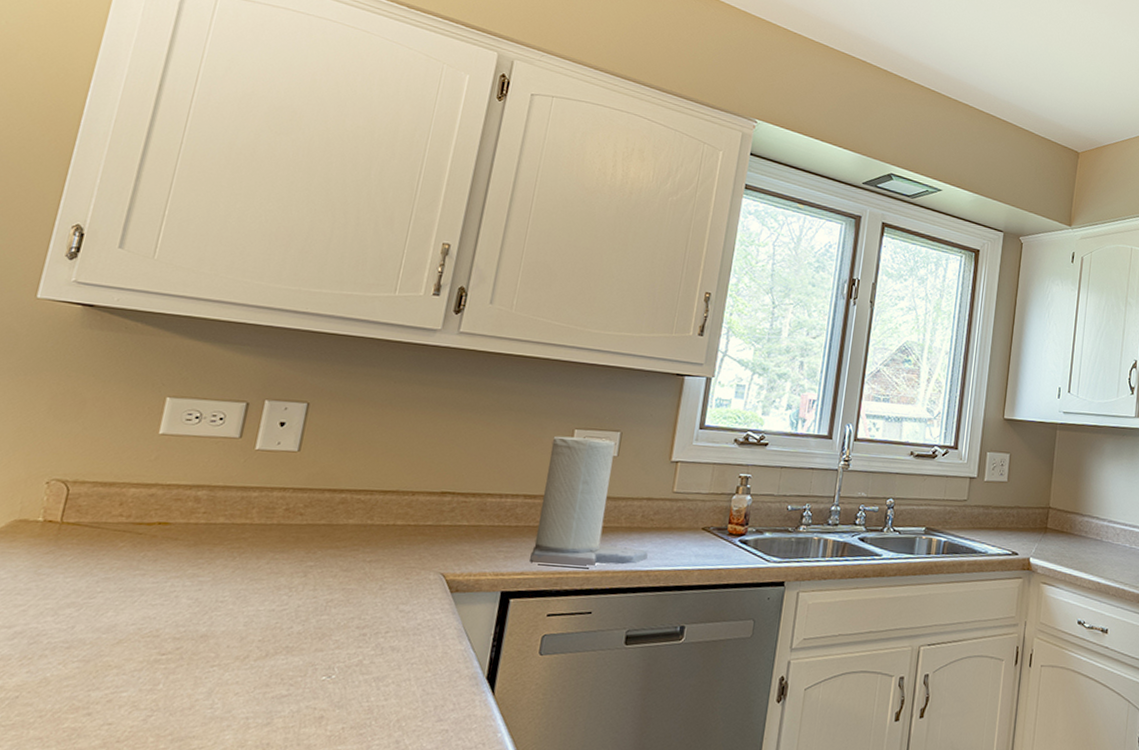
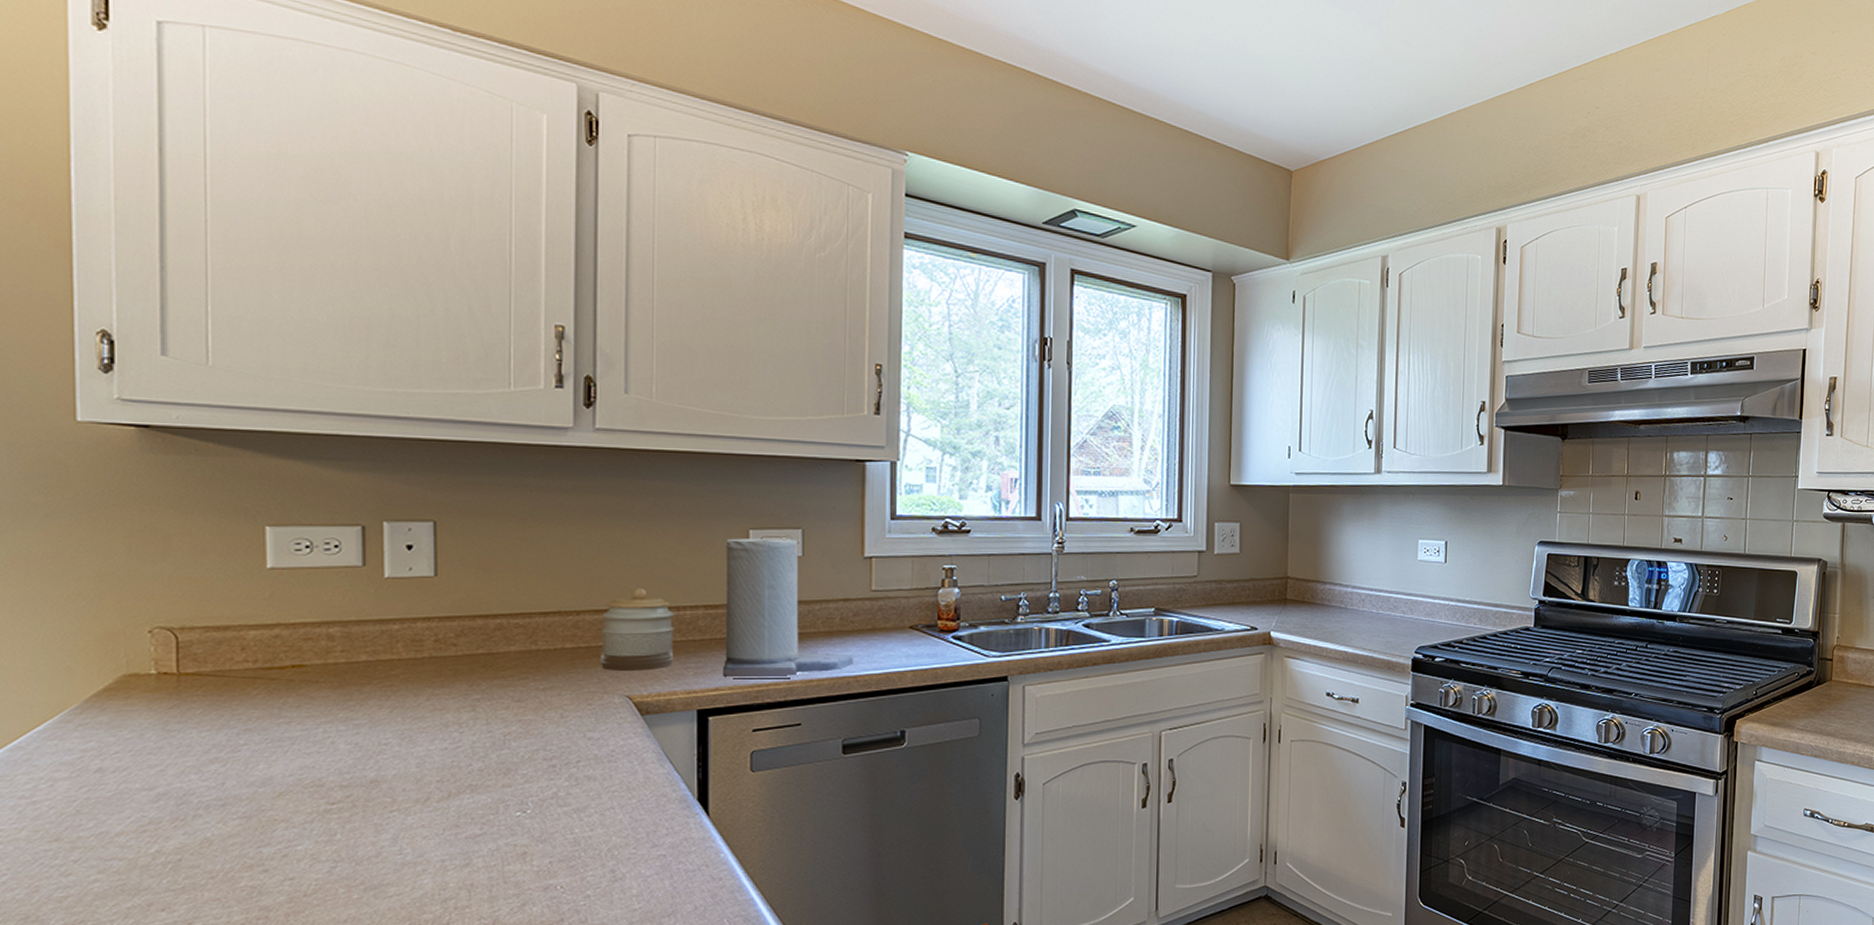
jar: none [424,474,497,552] -> present [601,587,674,671]

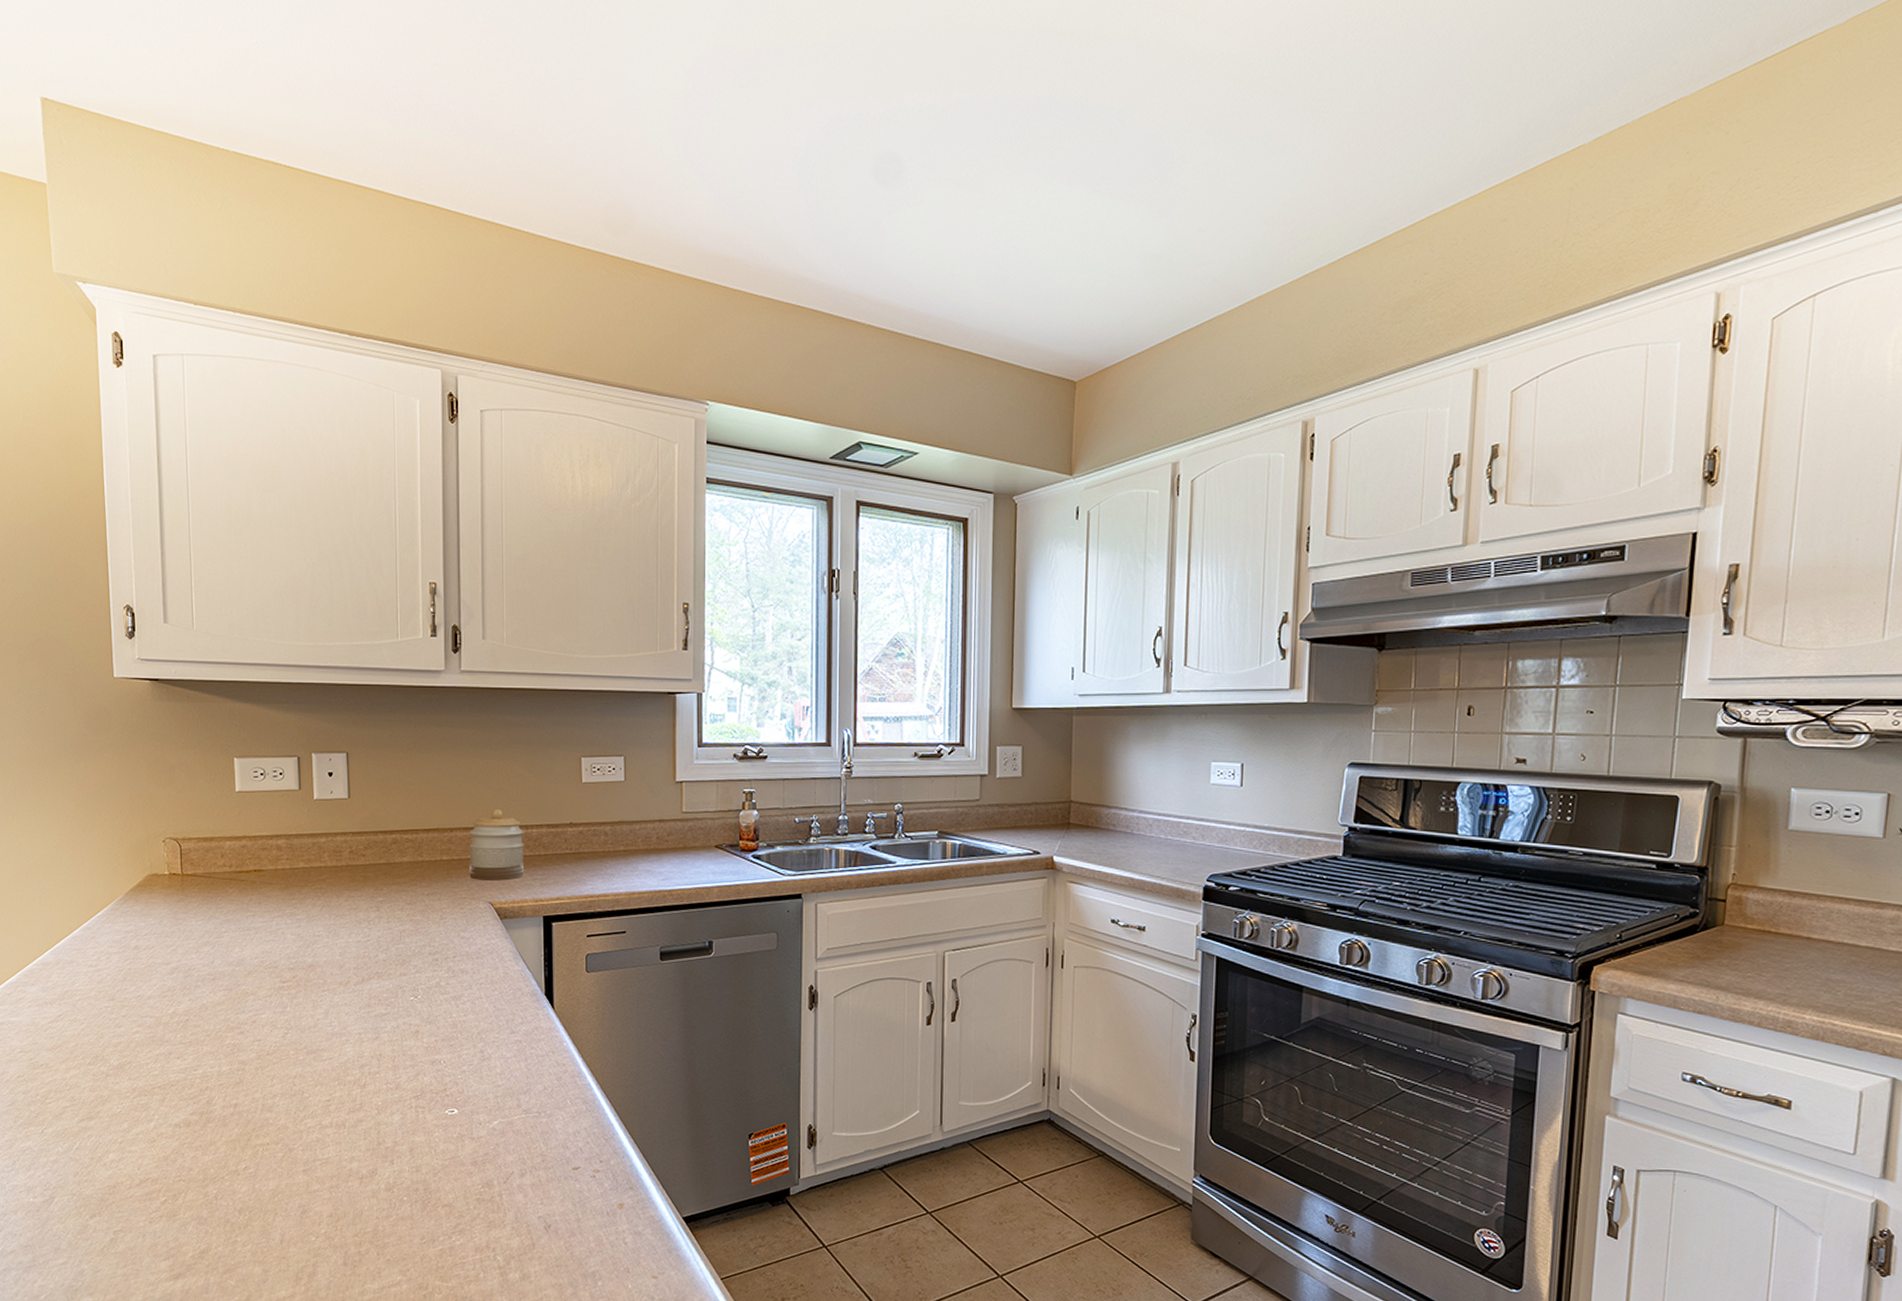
paper towel: present [722,538,853,679] -> none [562,765,668,891]

